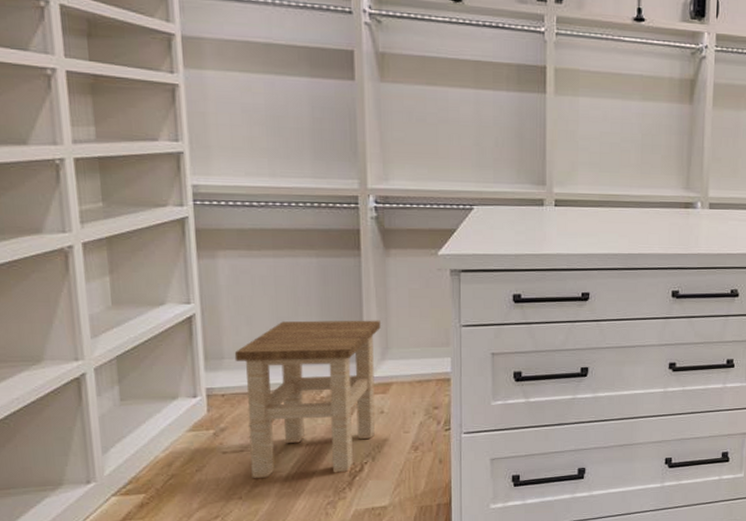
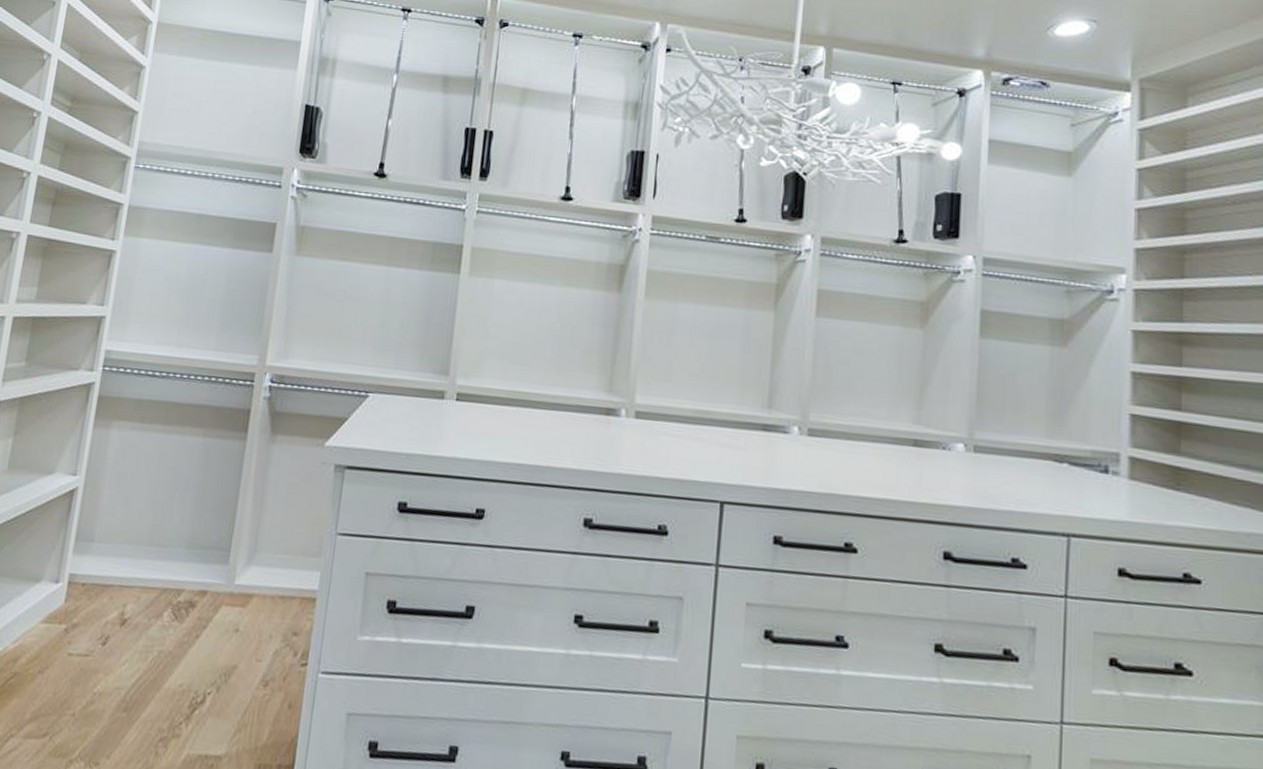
stool: present [234,320,381,479] -> none [90,505,254,703]

